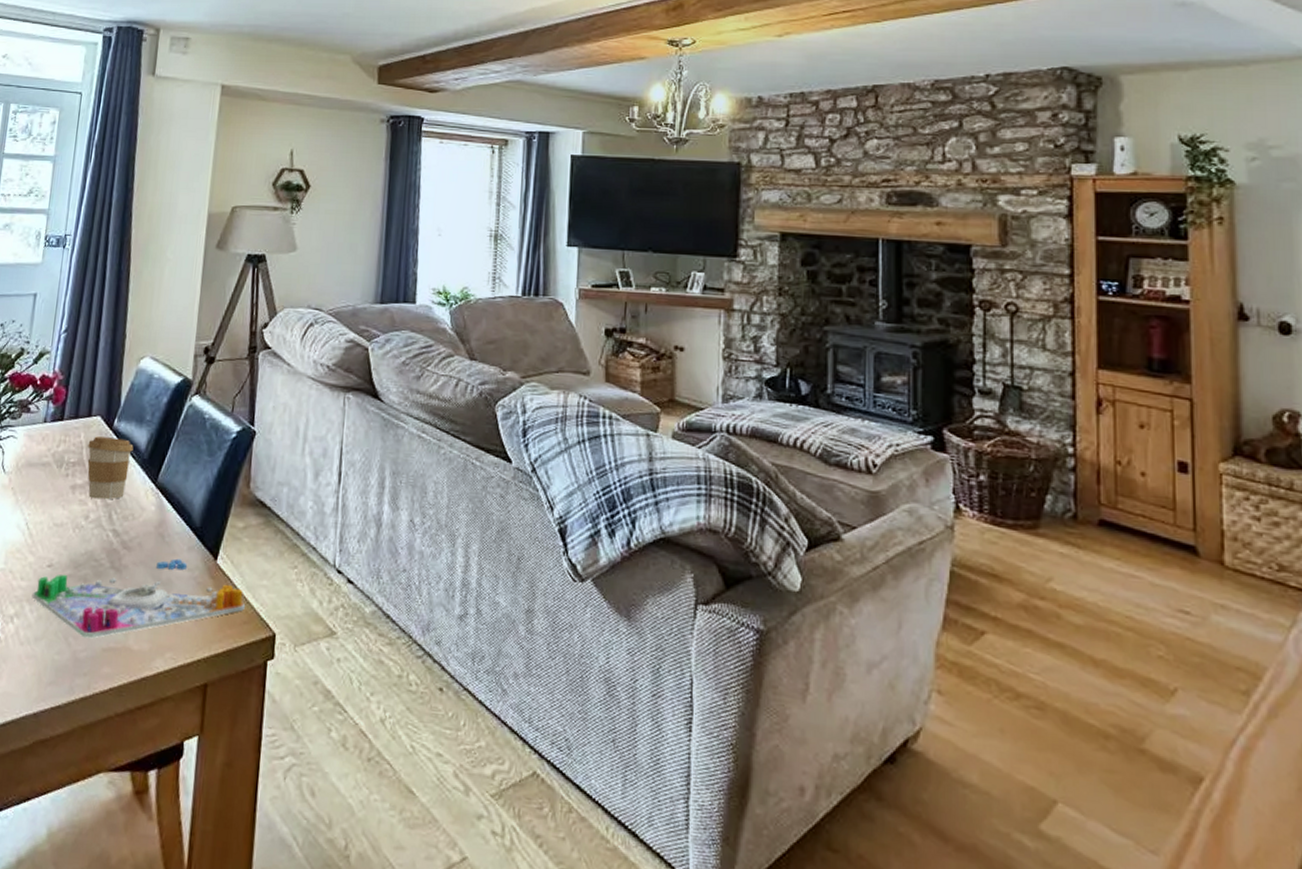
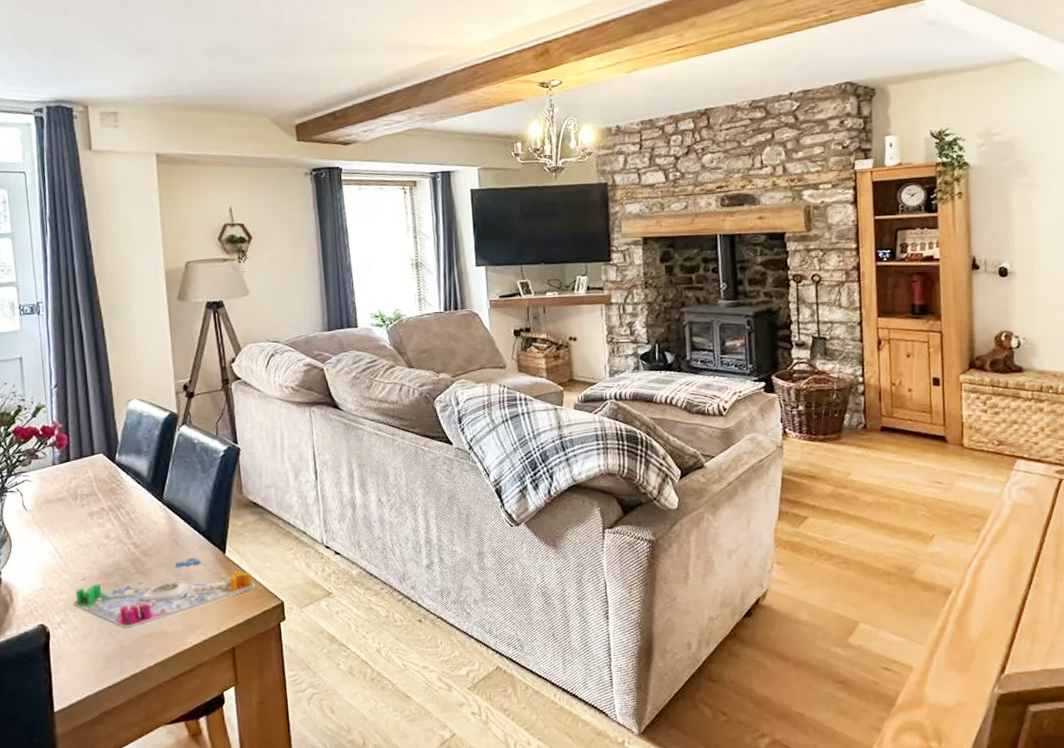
coffee cup: present [87,436,134,500] -> none [96,469,137,521]

